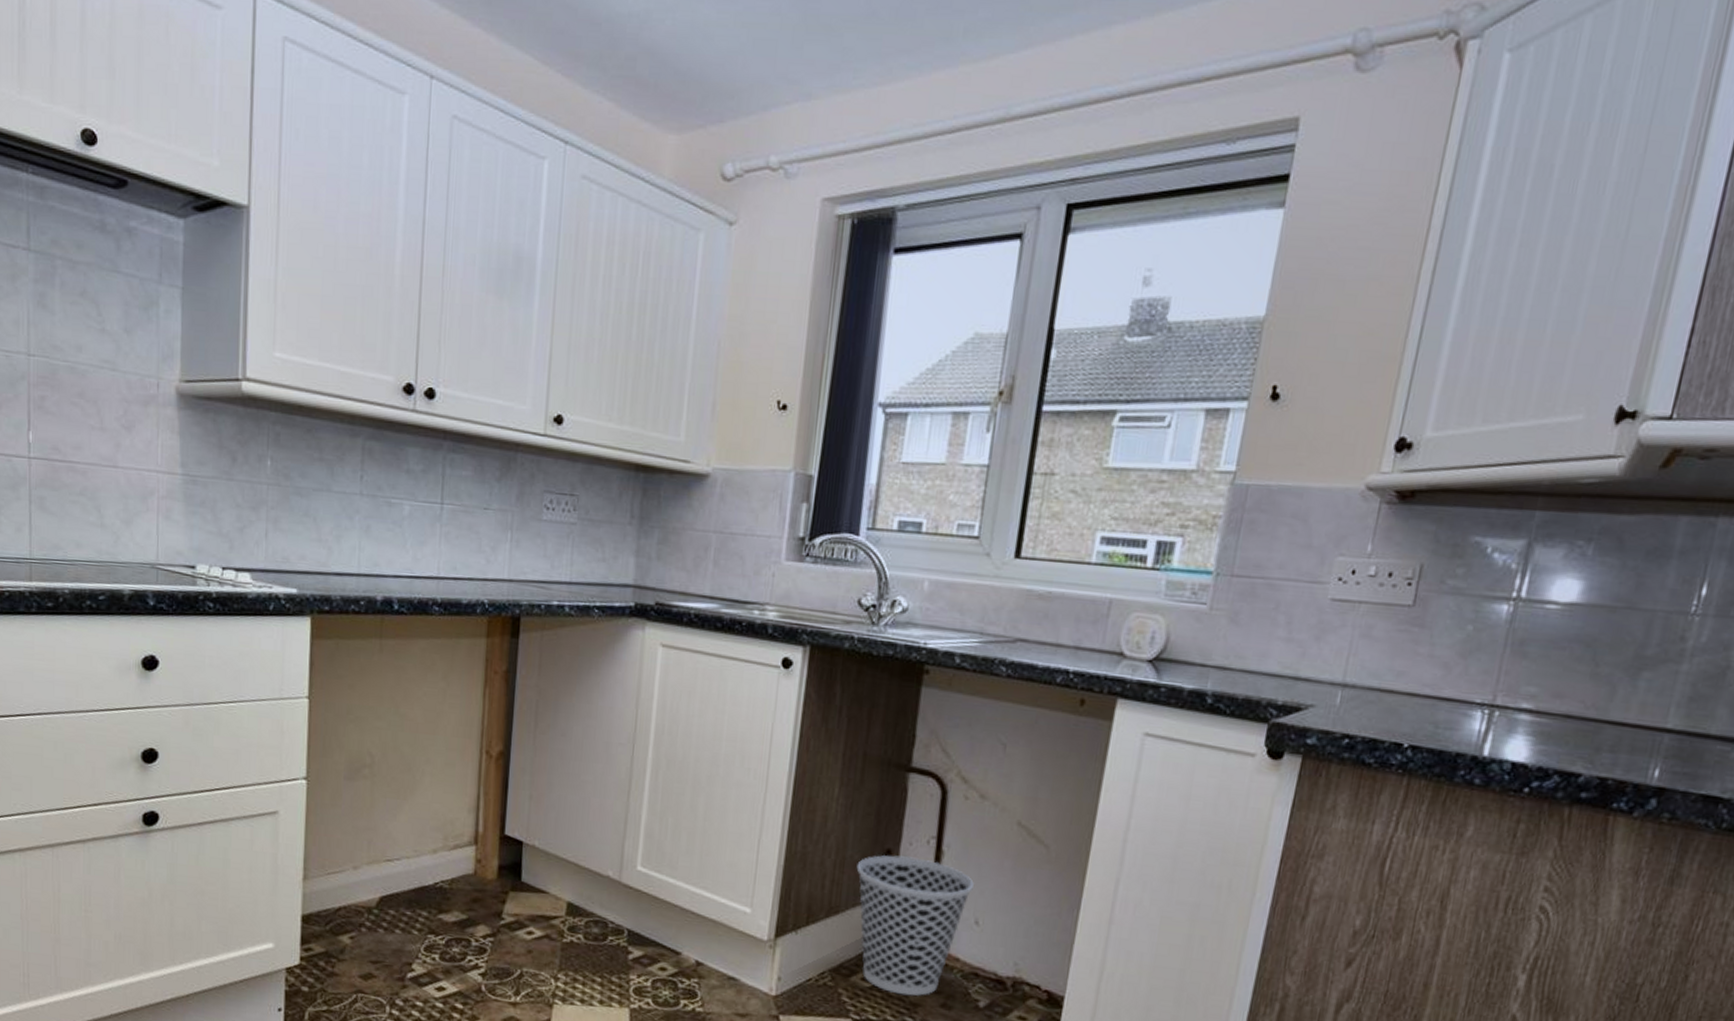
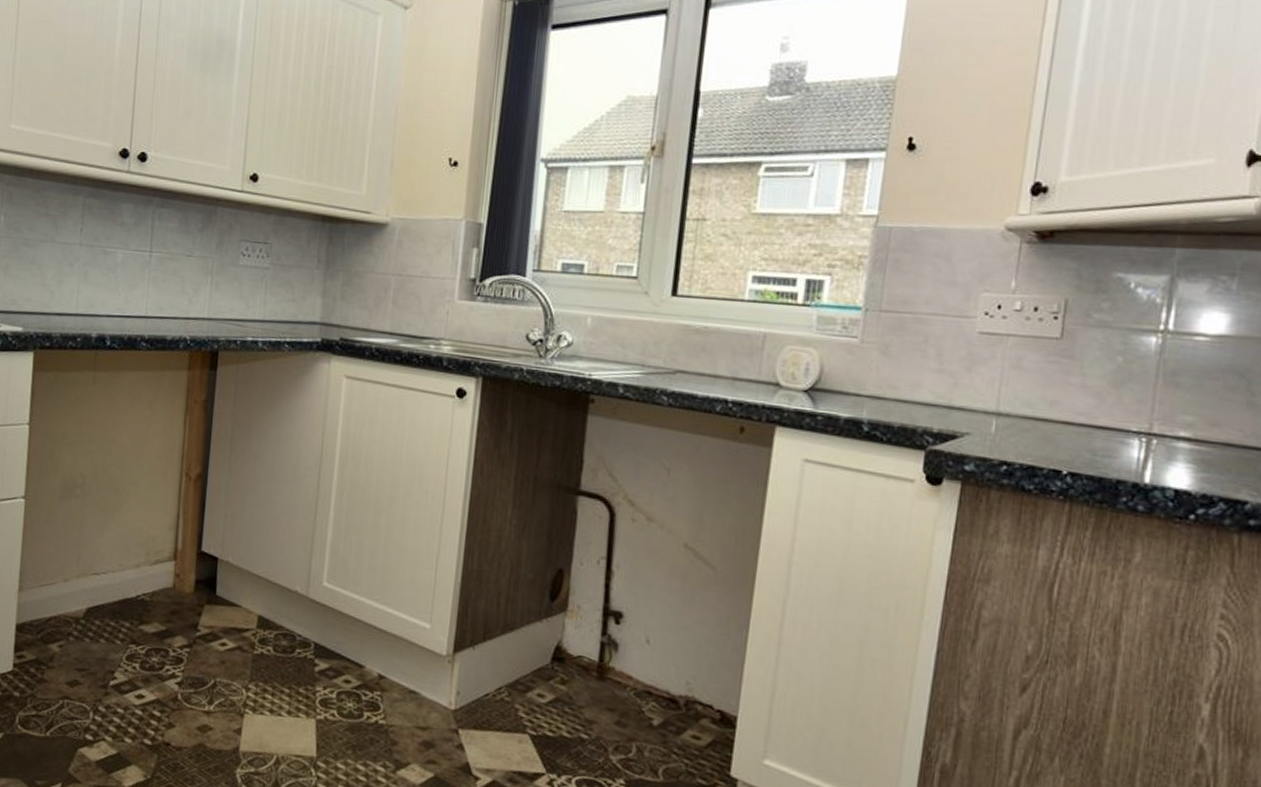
wastebasket: present [856,855,974,996] -> none [530,574,644,713]

